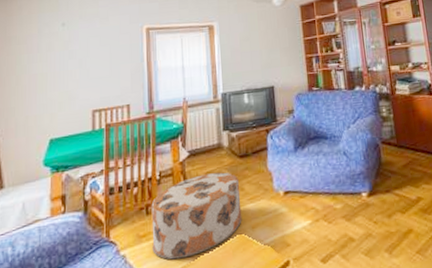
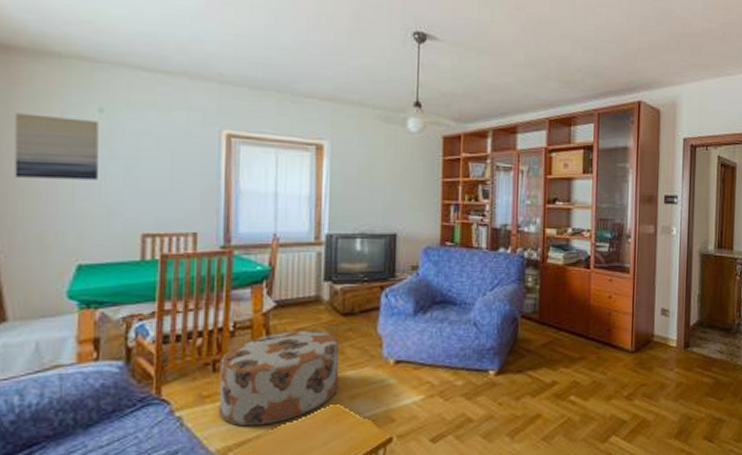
wall art: none [9,32,62,80] -> present [15,113,99,180]

